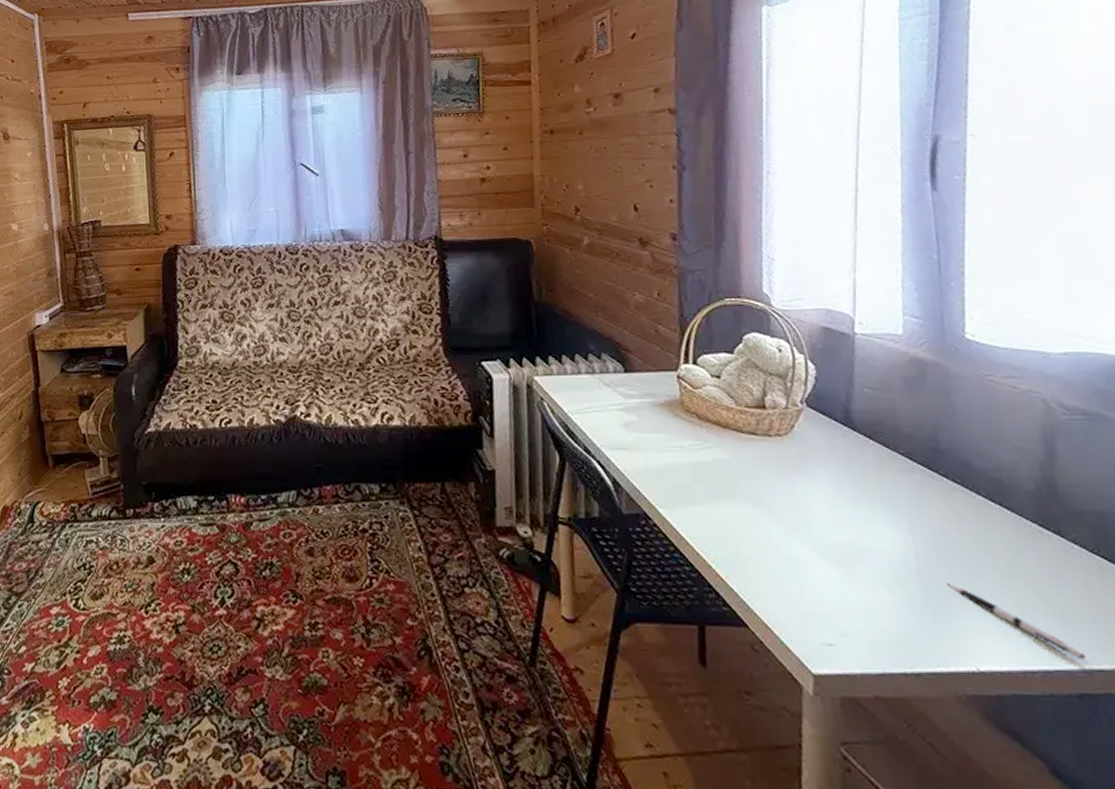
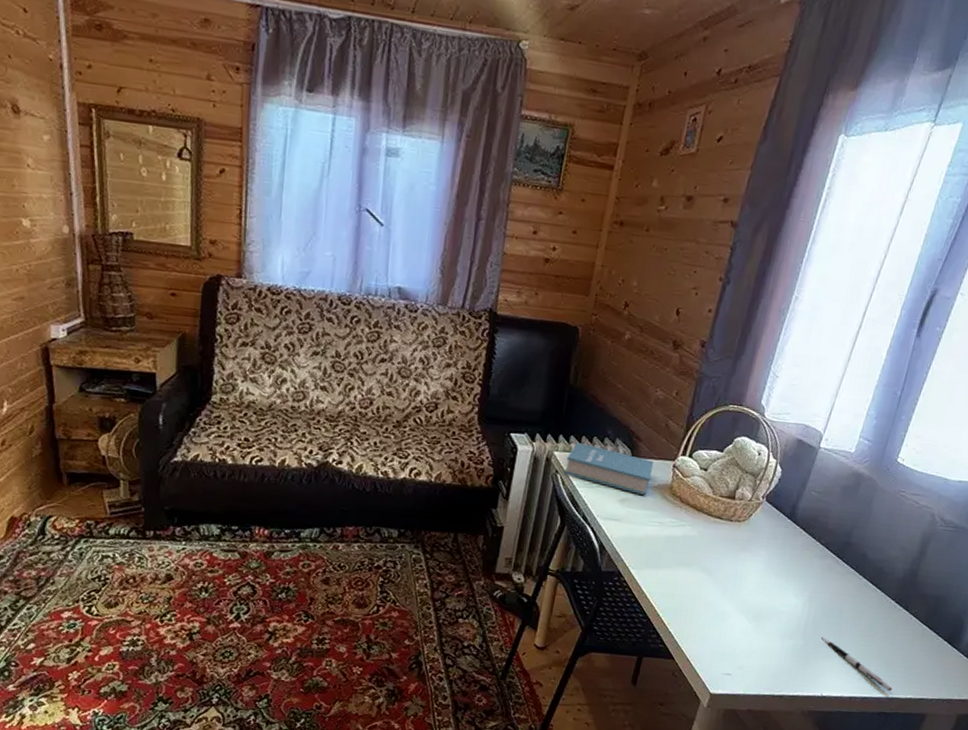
book: none [550,362,654,417] -> present [563,441,654,496]

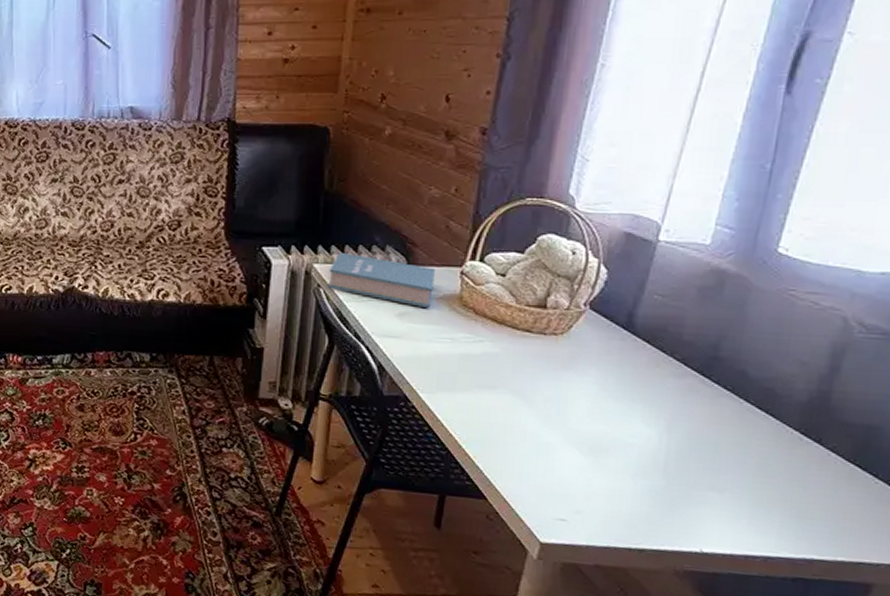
pen: present [821,637,893,691] -> none [690,477,811,551]

